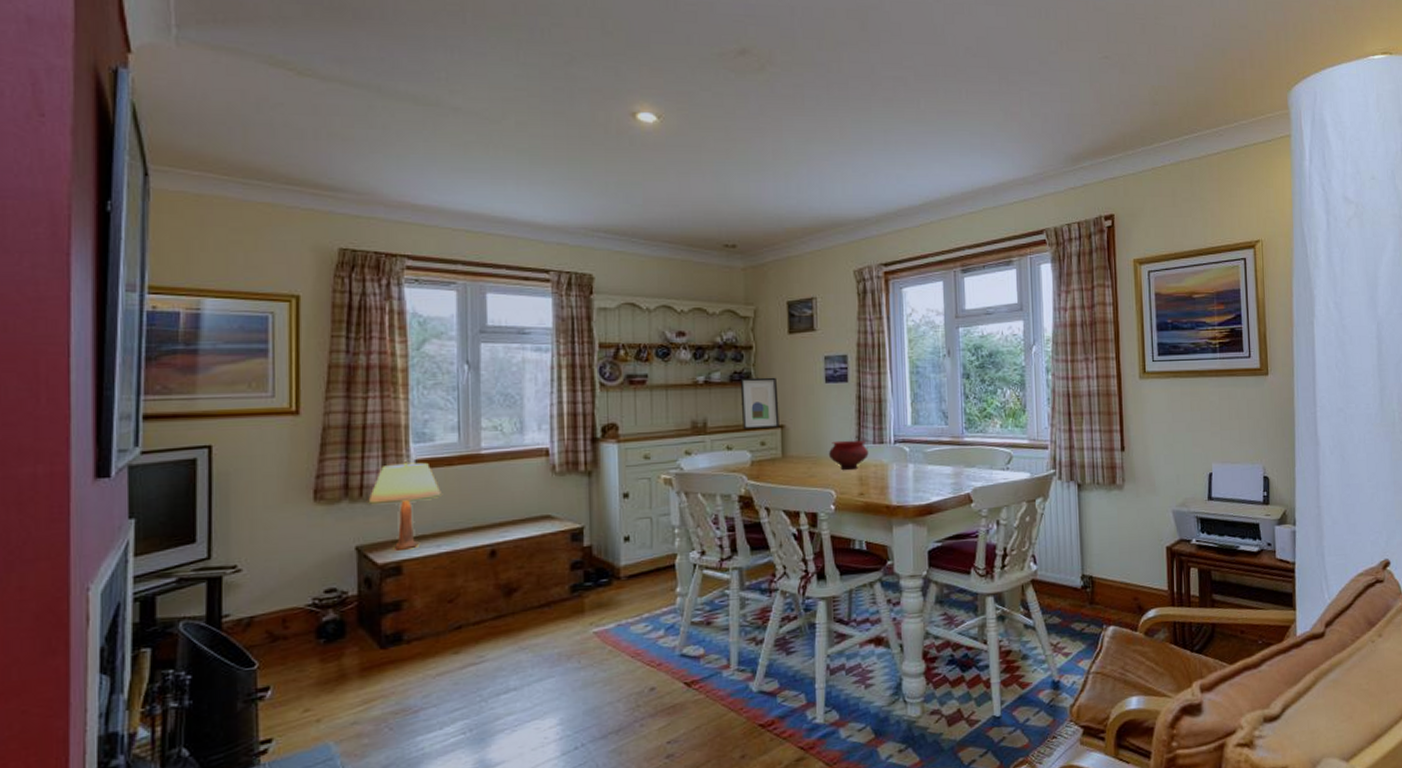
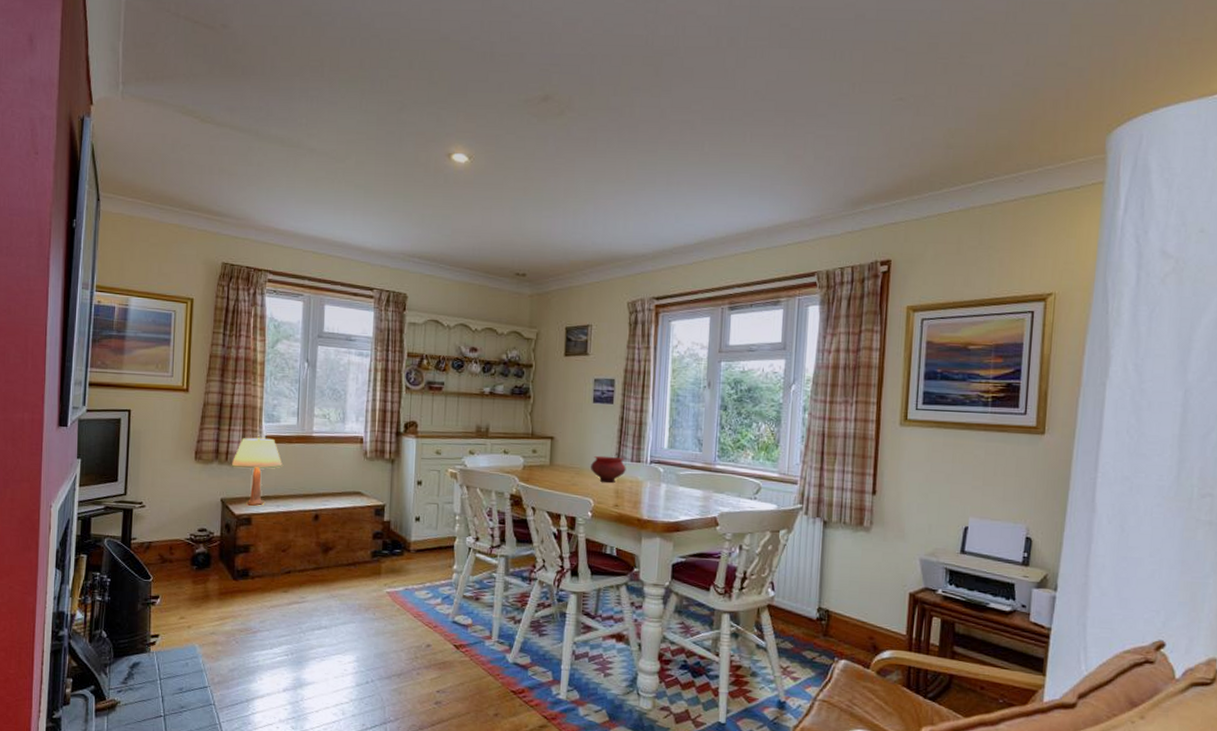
picture frame: present [740,377,780,430] -> none [518,392,551,439]

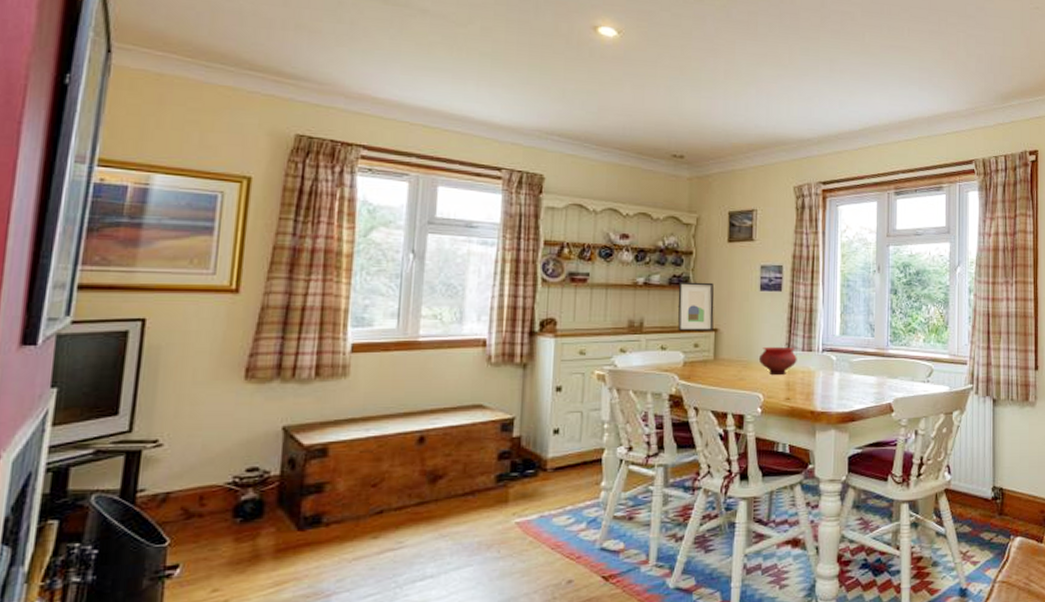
table lamp: present [231,436,283,506] -> none [300,345,375,432]
picture frame: none [518,392,551,439] -> present [677,282,714,332]

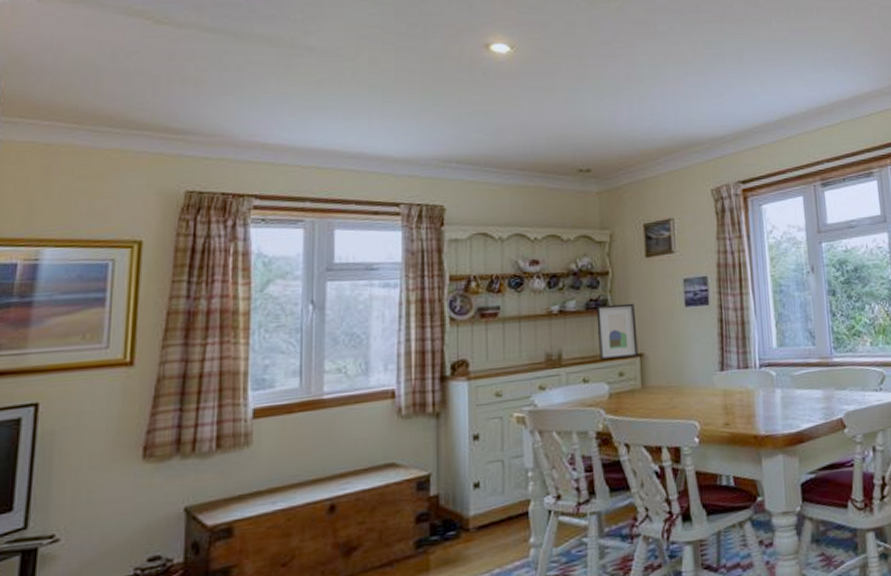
bowl: present [758,346,797,375] -> none [690,366,733,399]

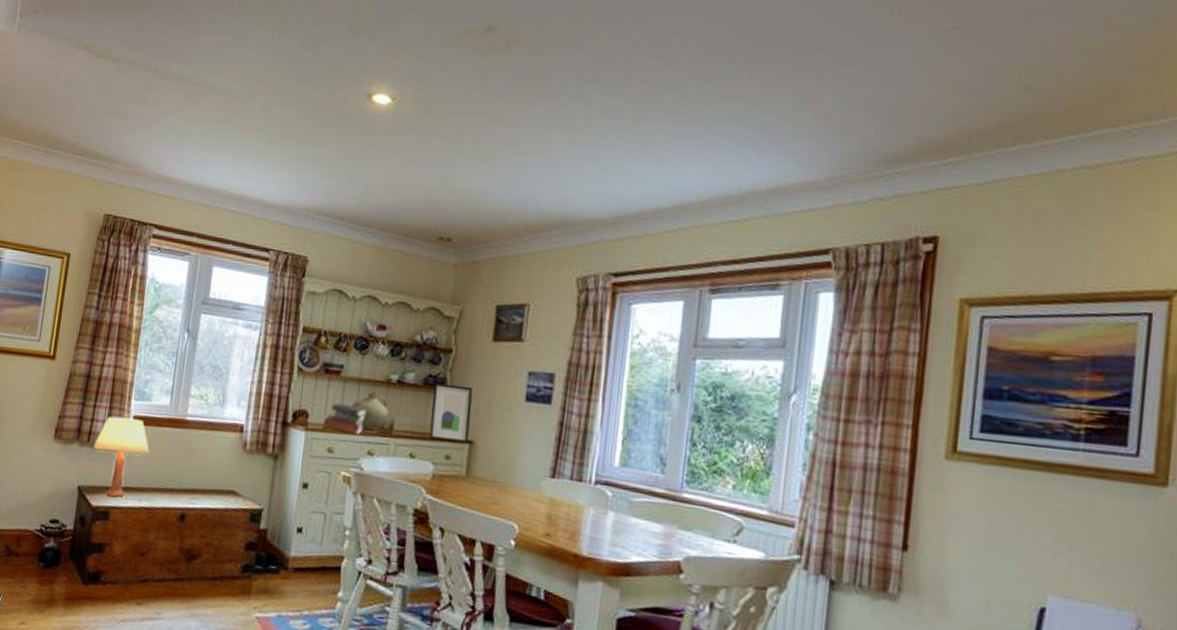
table lamp: none [200,411,279,510] -> present [93,416,150,498]
books: none [485,344,532,374] -> present [322,402,367,435]
ceramic jug: none [515,326,555,366] -> present [352,391,389,432]

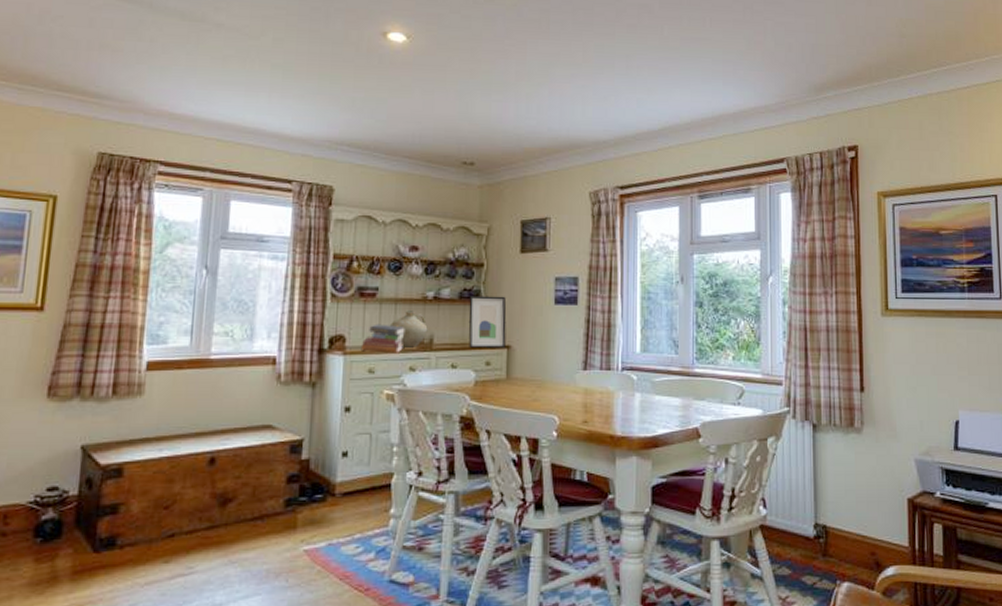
table lamp: present [93,416,150,498] -> none [98,363,169,452]

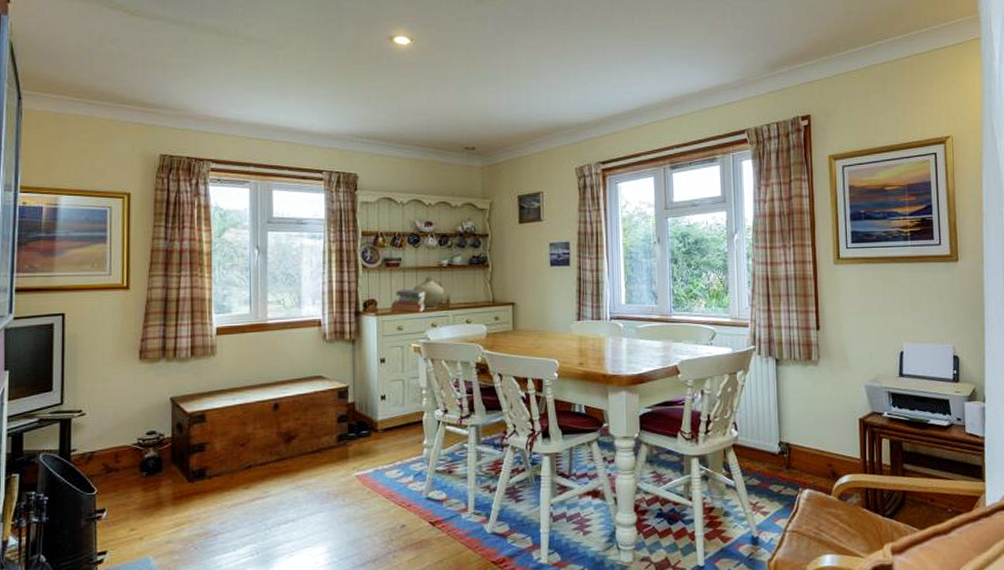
picture frame: present [468,295,506,349] -> none [478,261,511,307]

